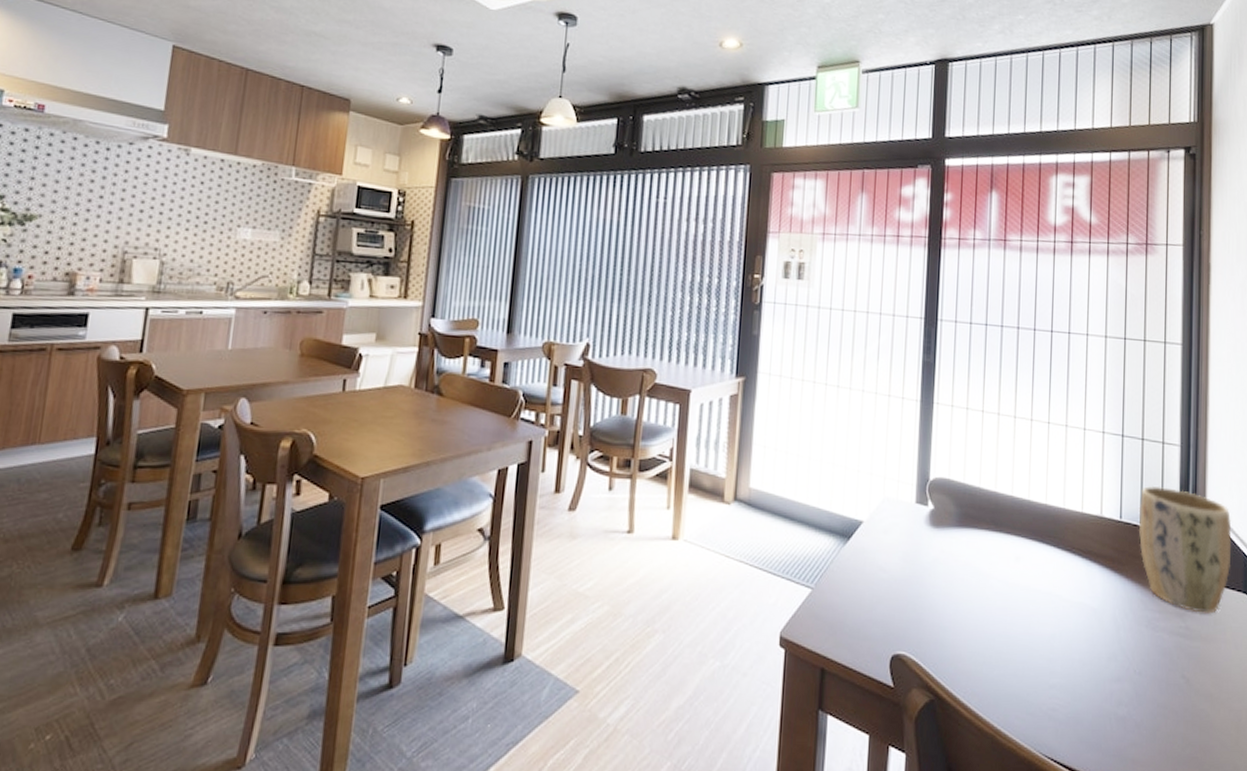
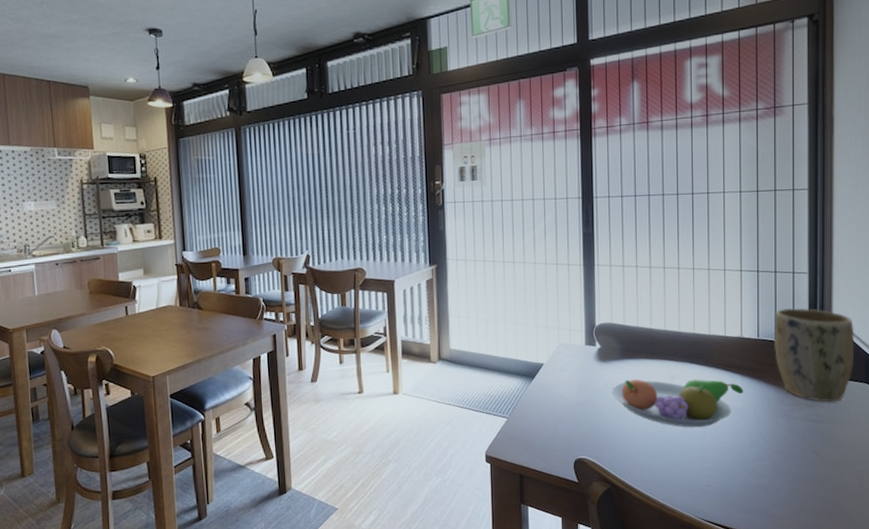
fruit bowl: none [944,554,1102,629] -> present [612,378,744,428]

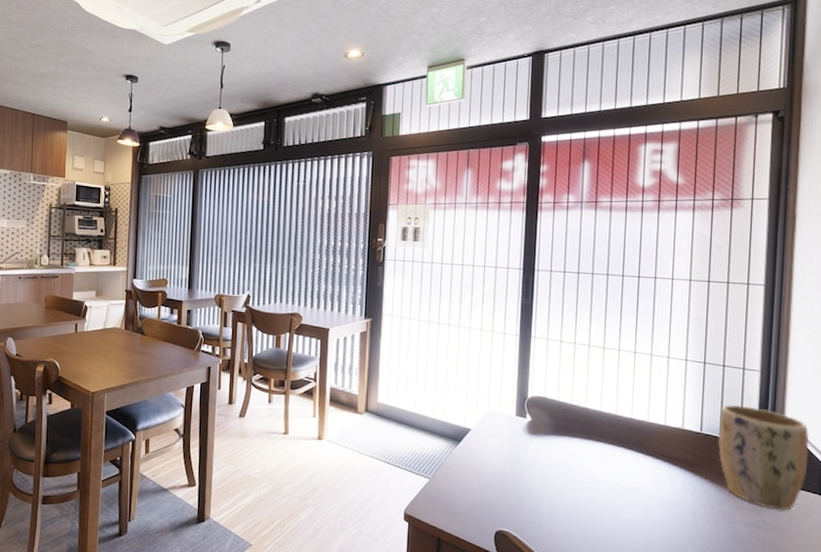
fruit bowl: present [612,378,744,428] -> none [540,456,682,517]

